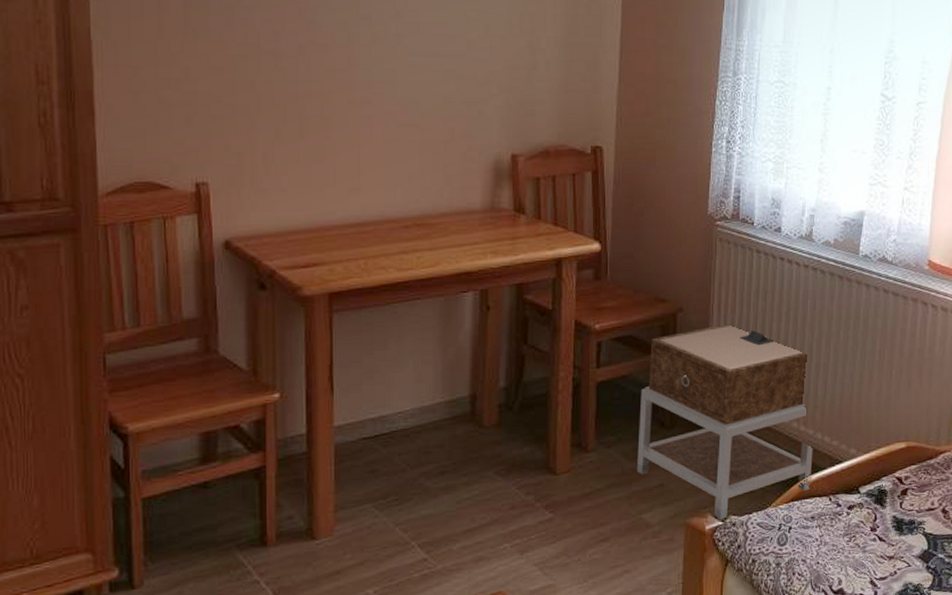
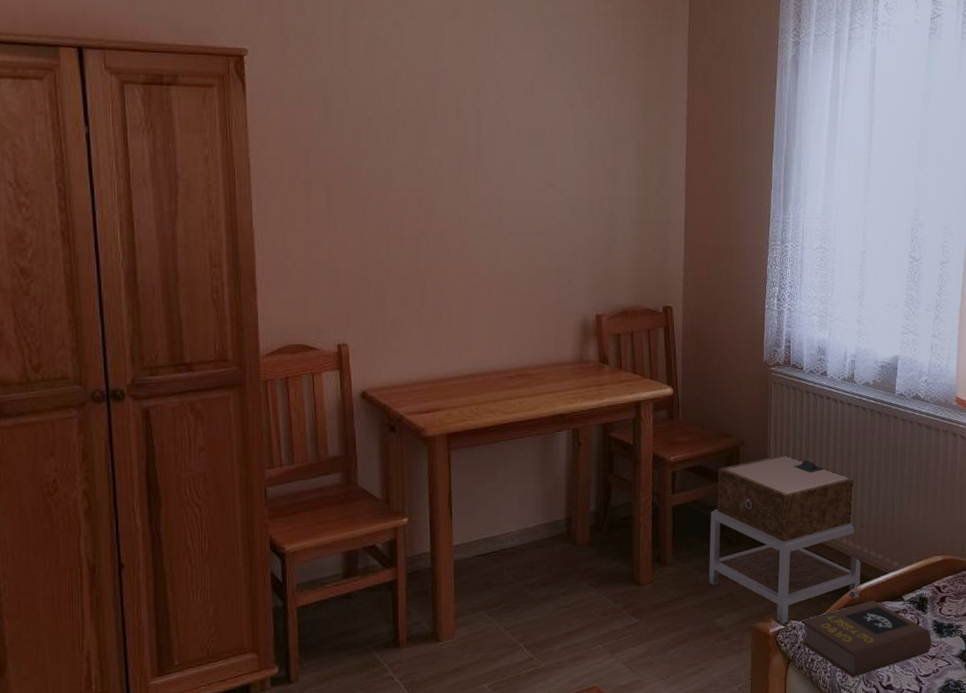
book: none [740,493,890,582] -> present [800,600,932,678]

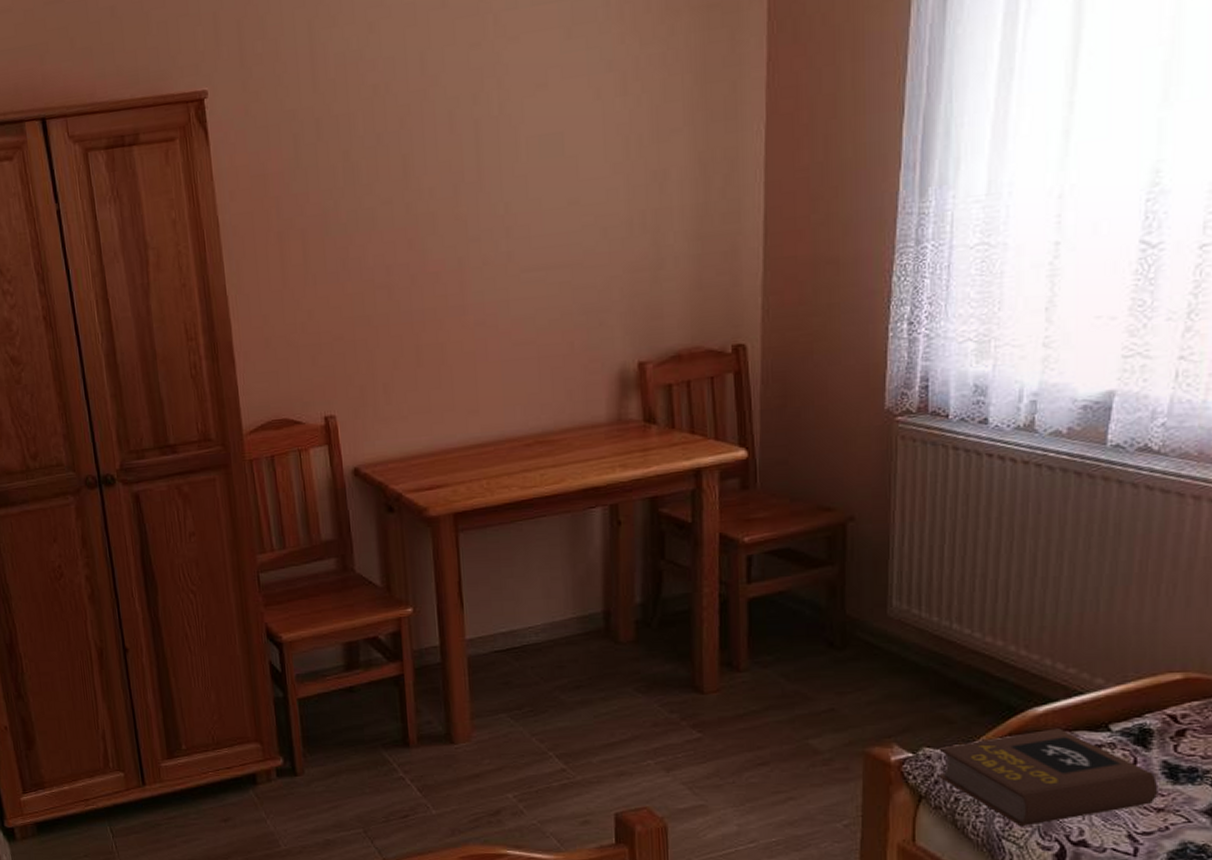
nightstand: present [709,454,861,624] -> none [800,532,1039,751]

